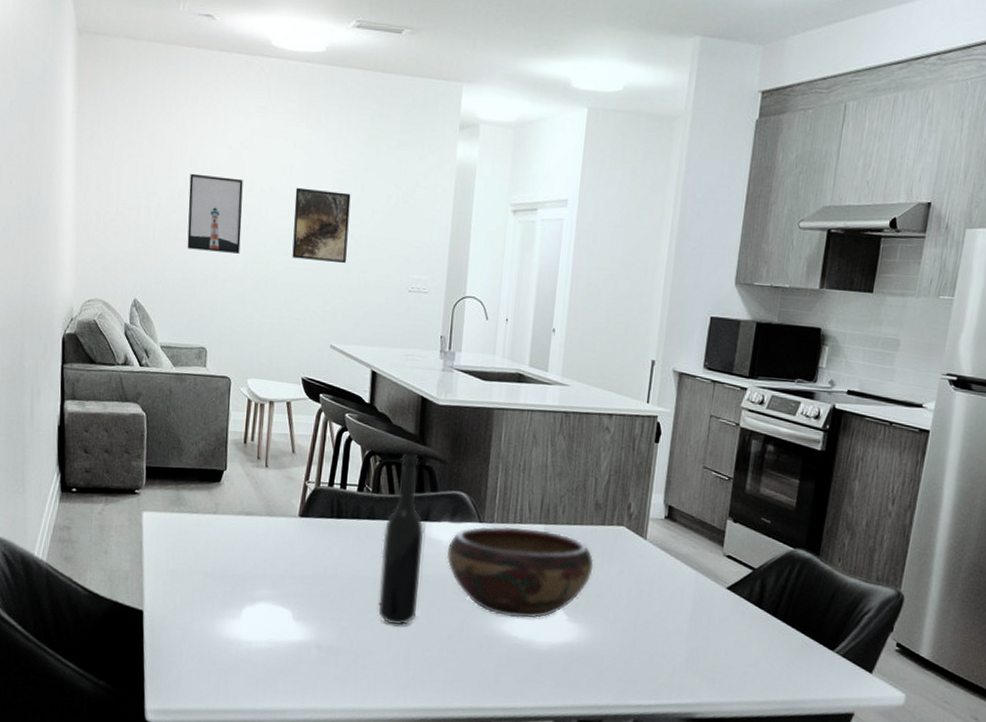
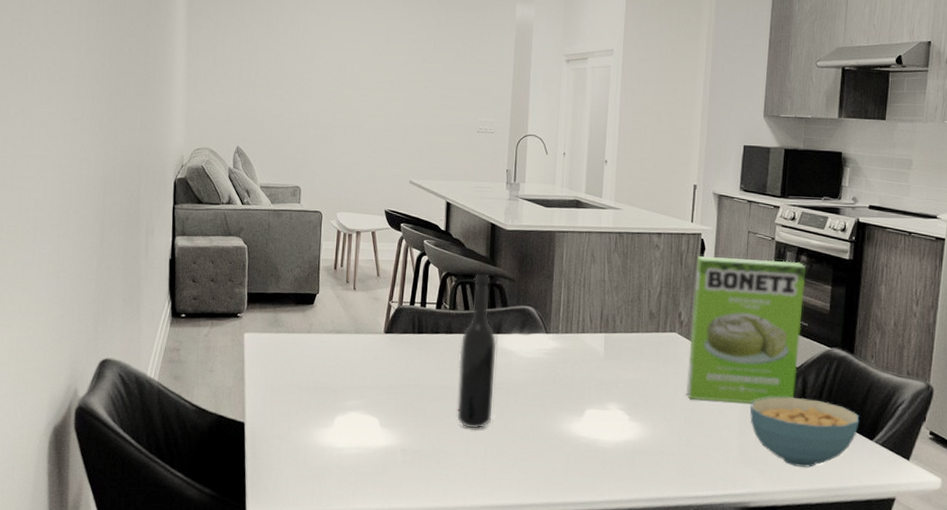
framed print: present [187,173,243,254] -> none [283,38,332,105]
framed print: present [292,187,351,264] -> none [375,47,425,110]
decorative bowl: present [446,526,594,619] -> none [517,336,651,419]
cake mix box: none [631,441,772,607] -> present [685,256,806,404]
cereal bowl: none [701,600,821,678] -> present [749,397,860,468]

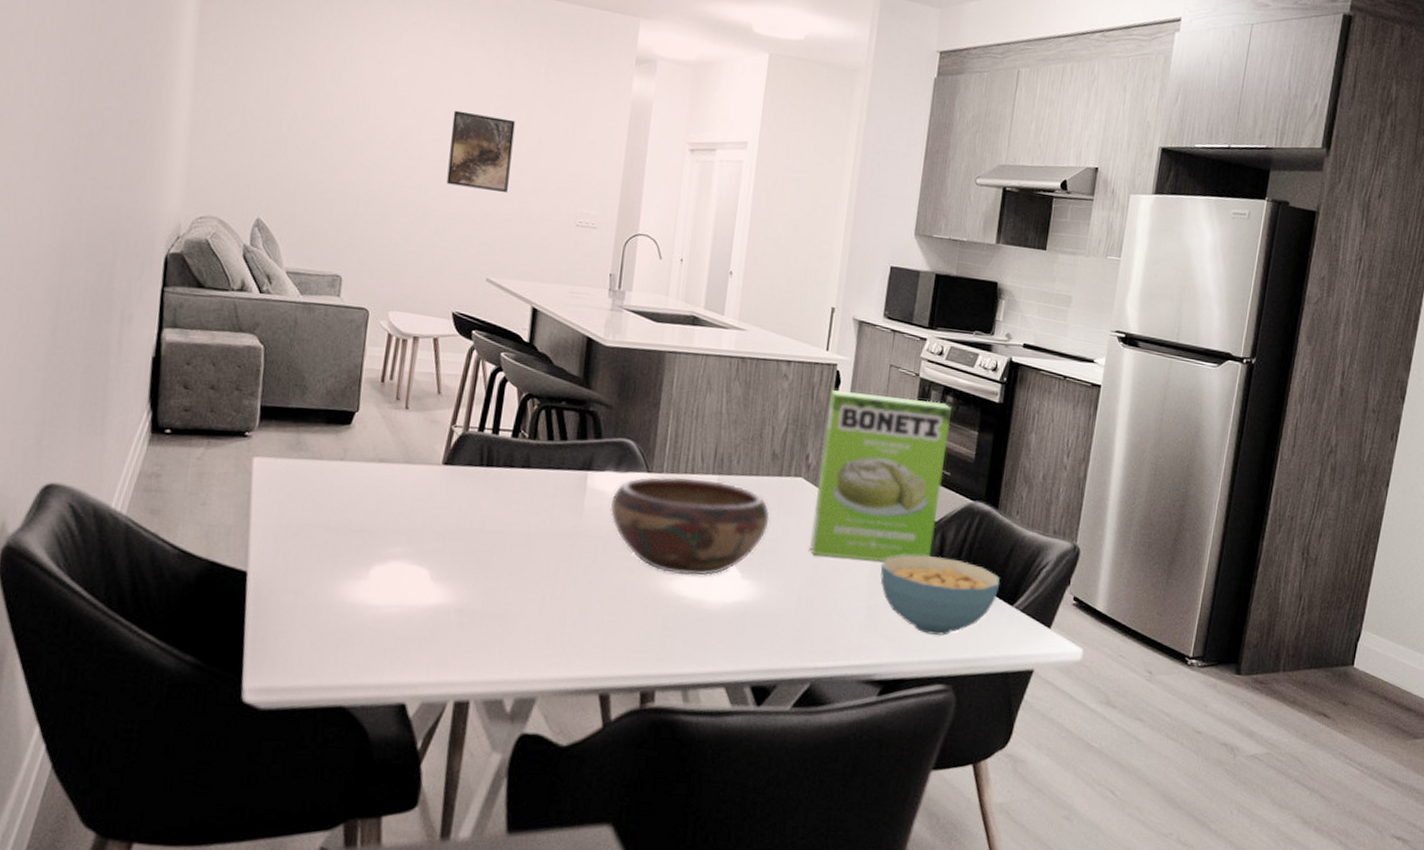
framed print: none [375,47,425,110] -> present [446,110,516,193]
bottle: present [456,273,497,429] -> none [530,396,586,586]
decorative bowl: none [517,336,651,419] -> present [610,476,770,576]

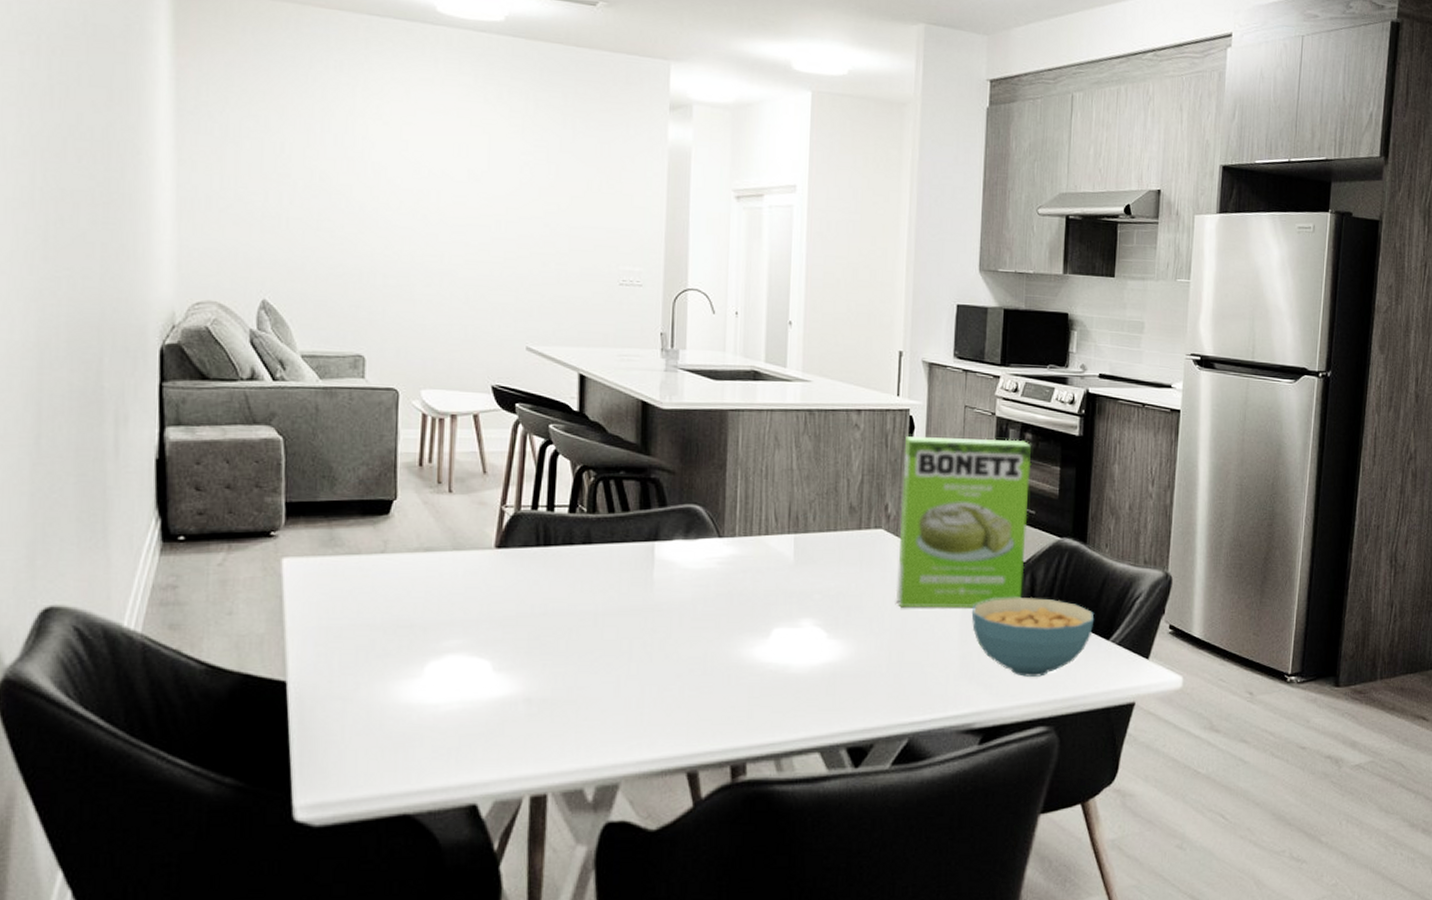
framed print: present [446,110,516,193] -> none [473,170,544,255]
decorative bowl: present [610,476,770,576] -> none [681,539,852,640]

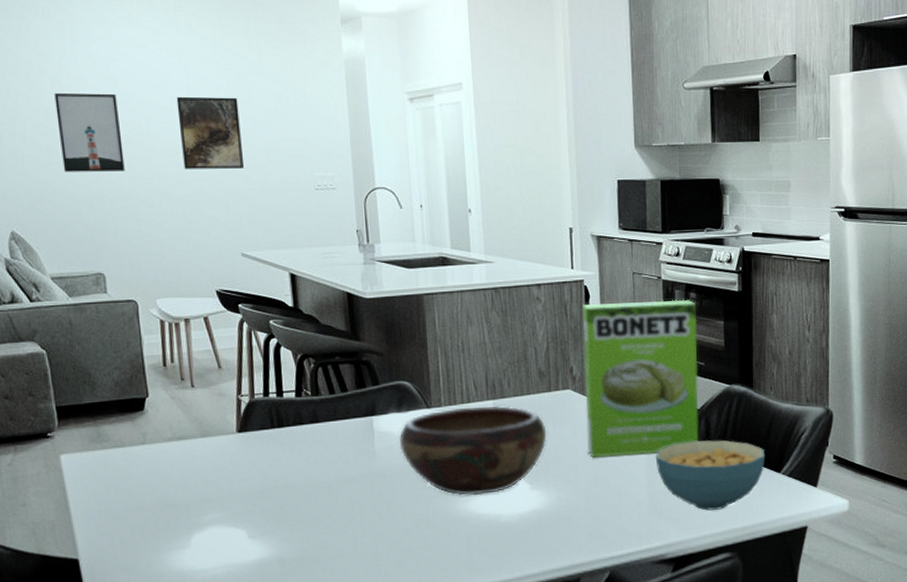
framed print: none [333,152,406,245] -> present [54,92,125,172]
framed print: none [473,170,544,255] -> present [176,96,244,170]
decorative bowl: none [681,539,852,640] -> present [398,405,547,496]

